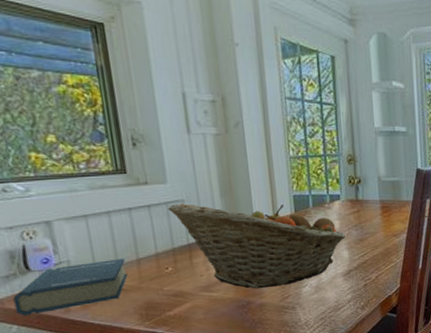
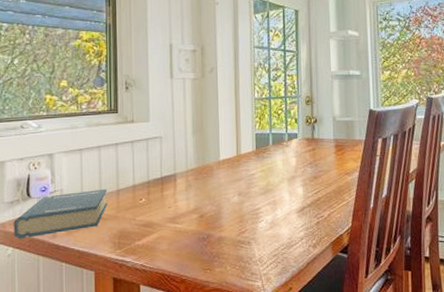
fruit basket: present [168,203,346,289] -> none [147,140,301,223]

